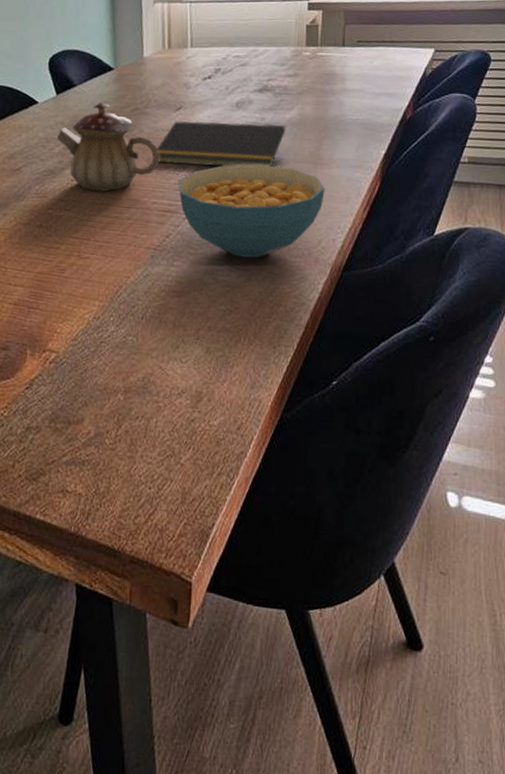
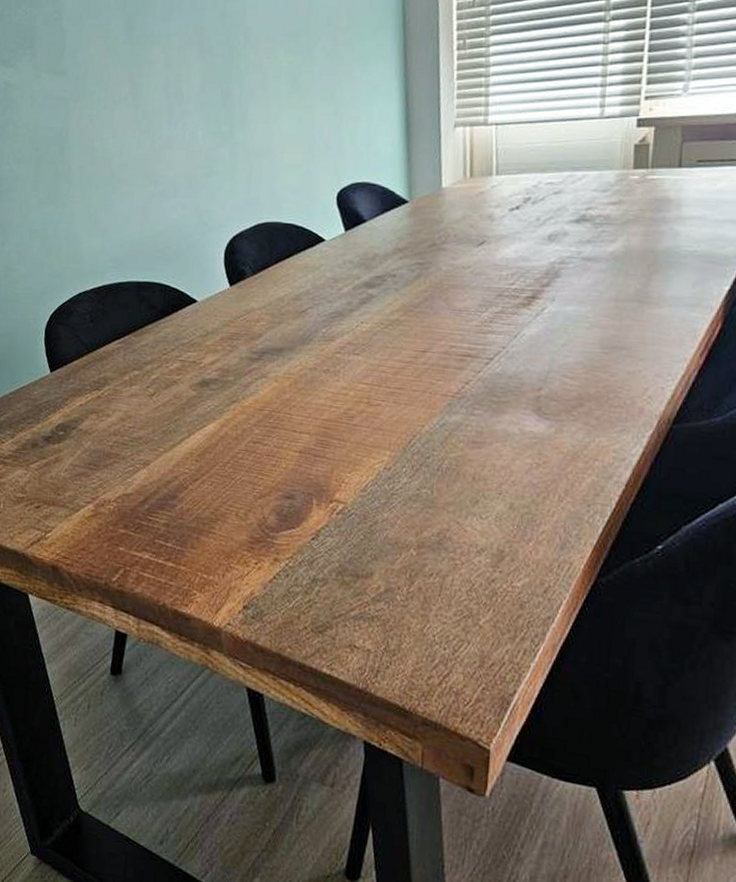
teapot: present [57,102,160,192] -> none [346,238,459,335]
notepad: present [152,121,287,167] -> none [451,257,608,307]
cereal bowl: present [178,164,325,258] -> none [479,303,653,408]

